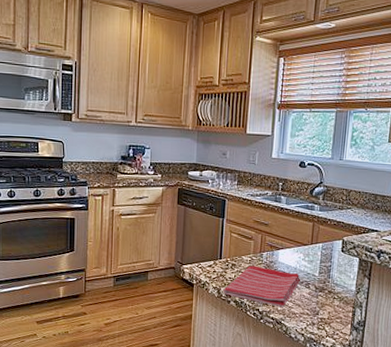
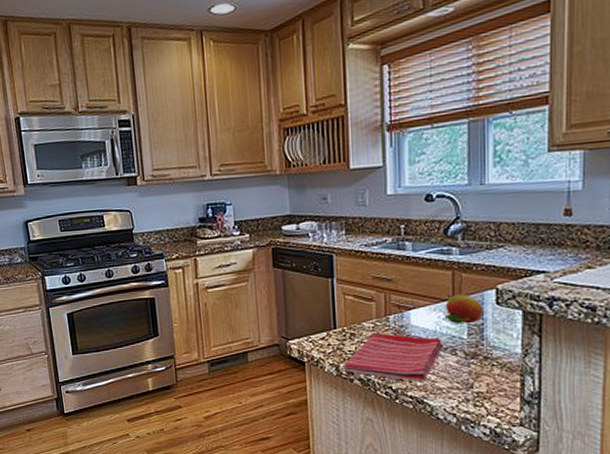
fruit: none [304,241,332,265] -> present [445,294,484,324]

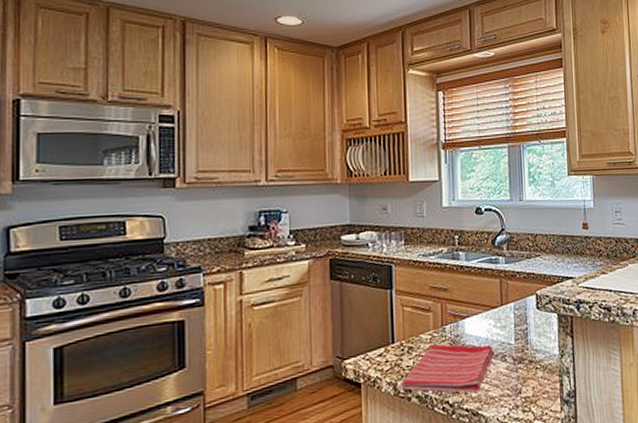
fruit: present [445,294,484,324] -> none [495,300,527,331]

